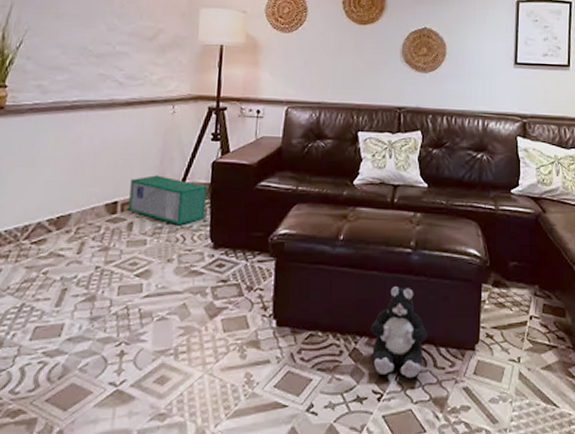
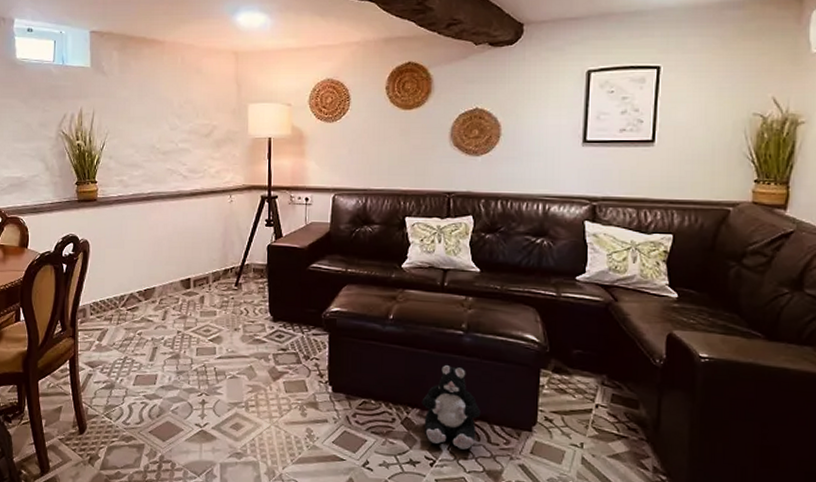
storage bin: present [128,175,208,226] -> none [199,256,264,301]

